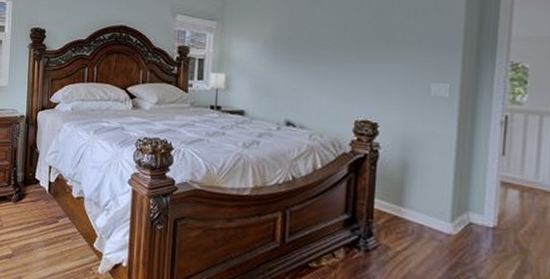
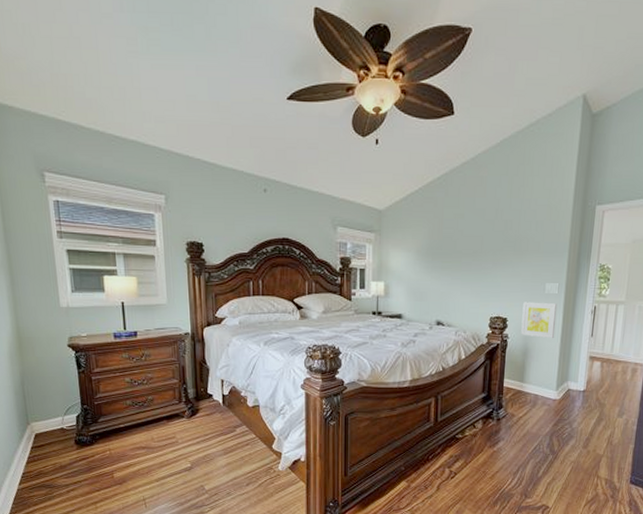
wall art: none [397,105,449,154] -> present [521,302,558,339]

